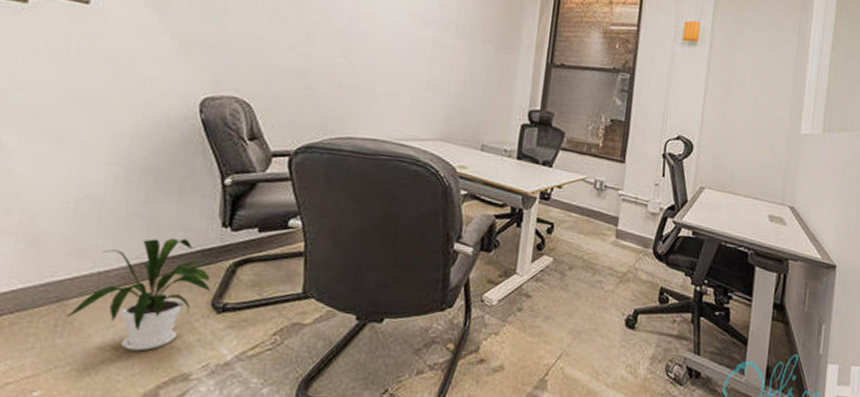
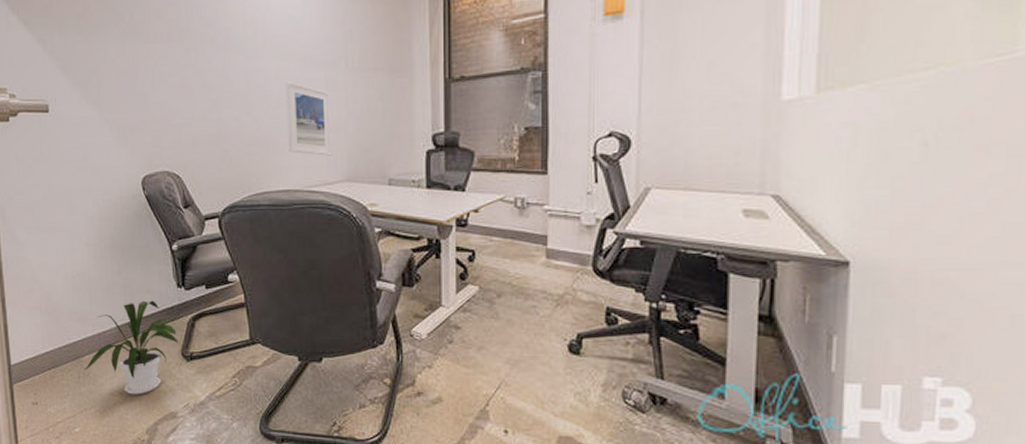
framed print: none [383,32,437,113] -> present [286,81,332,156]

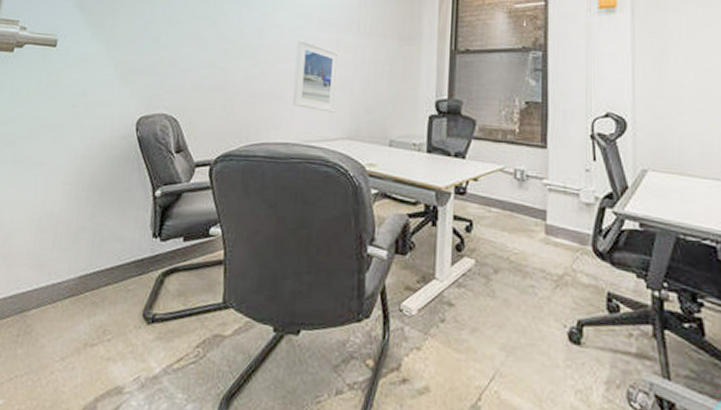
house plant: present [85,300,178,395] -> none [27,249,142,362]

